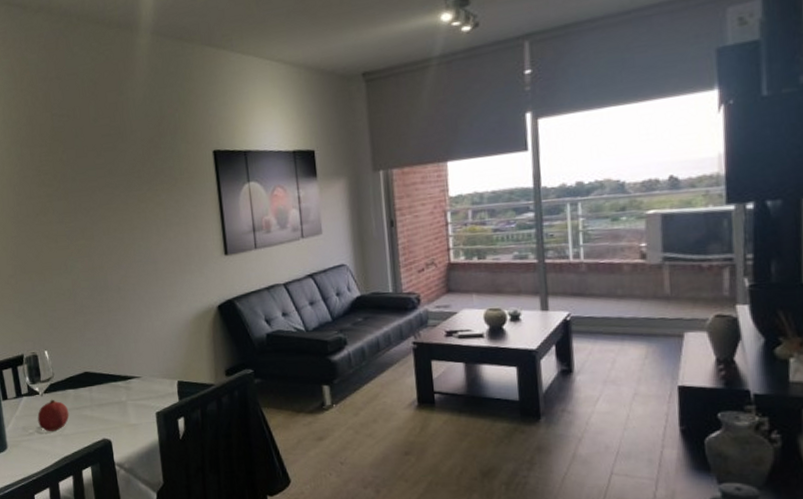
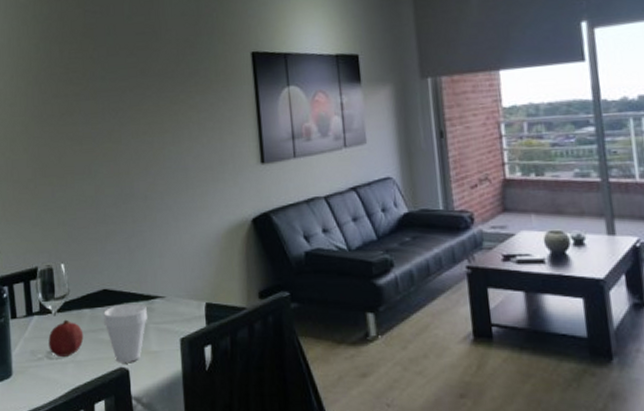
cup: none [86,384,126,435] -> present [104,304,147,363]

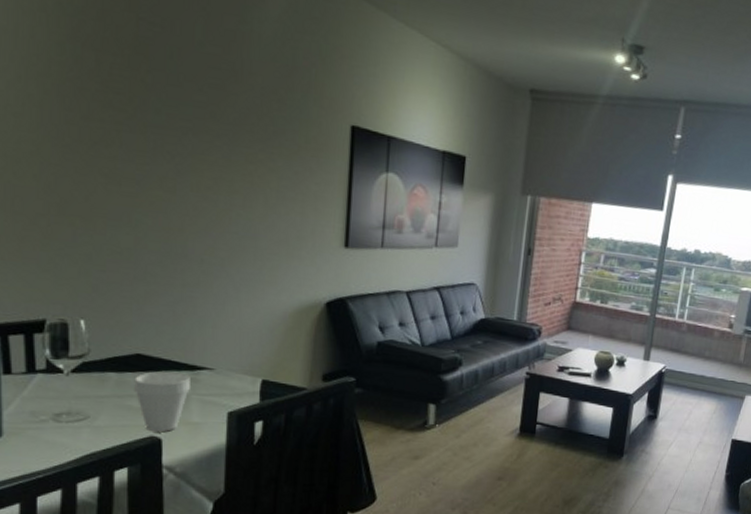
fruit: present [48,319,84,356] -> none [56,381,106,421]

